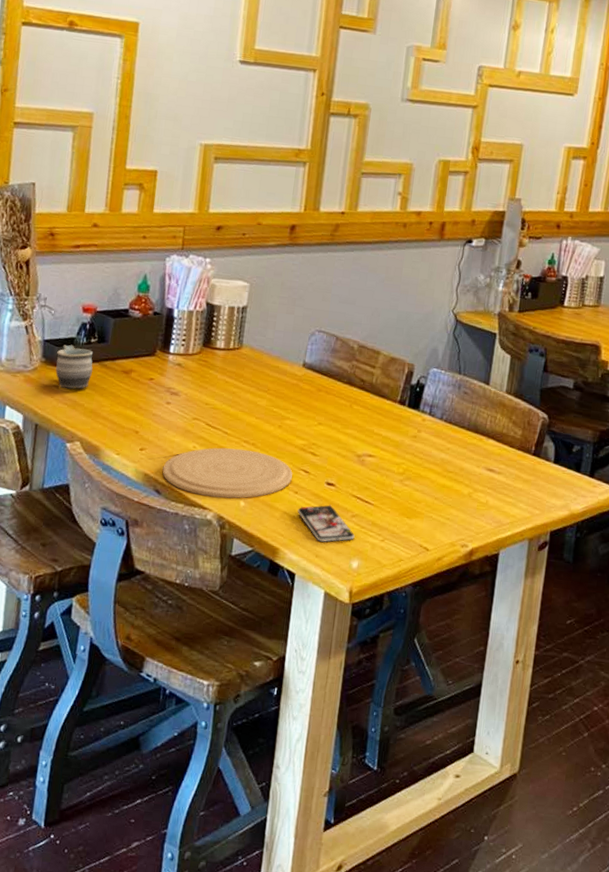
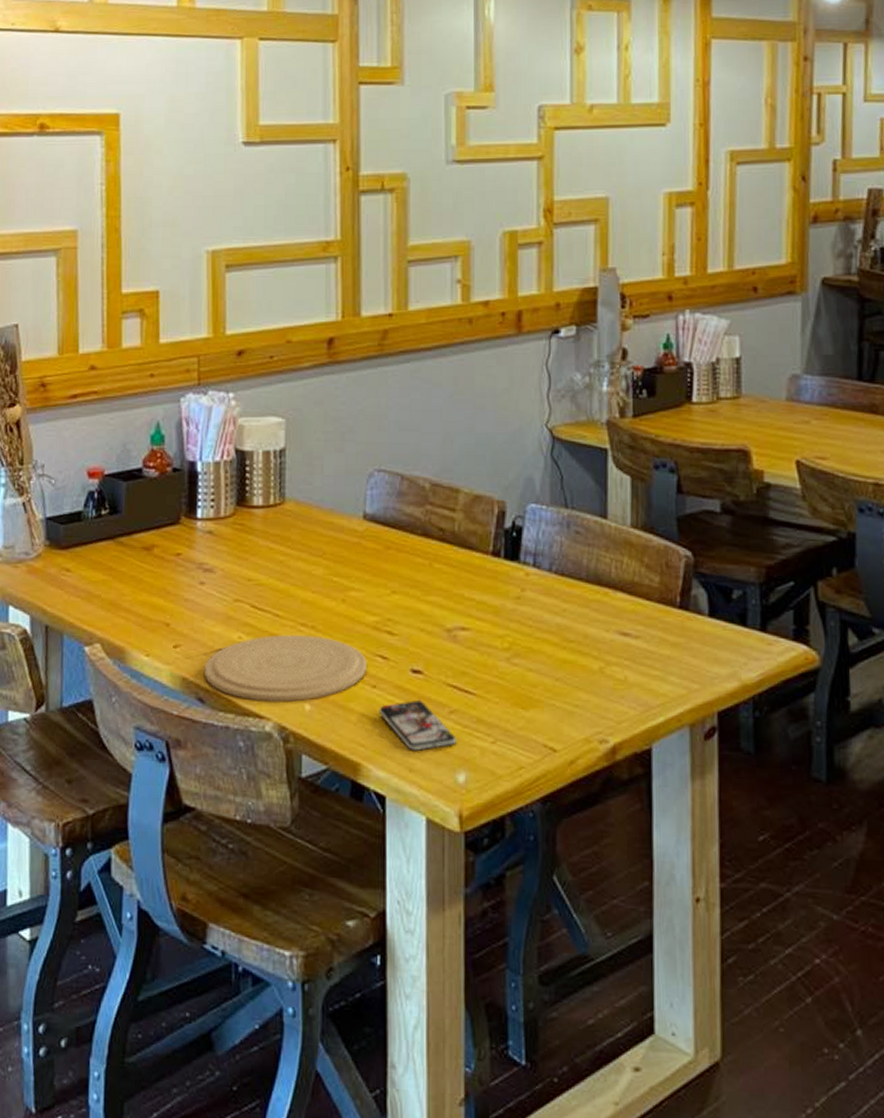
mug: present [55,344,93,390] -> none [62,520,107,578]

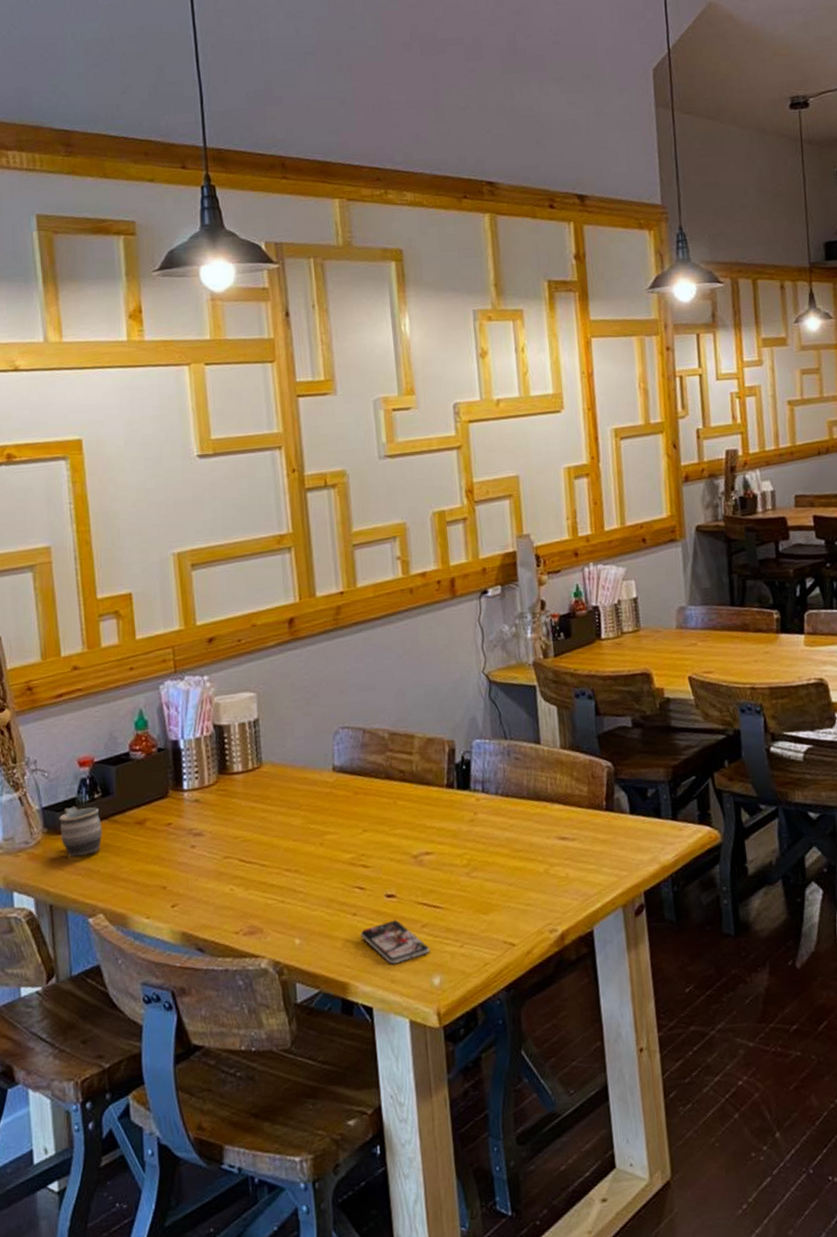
mug: none [62,520,107,578] -> present [59,806,102,858]
plate: present [204,634,367,702] -> none [201,878,347,943]

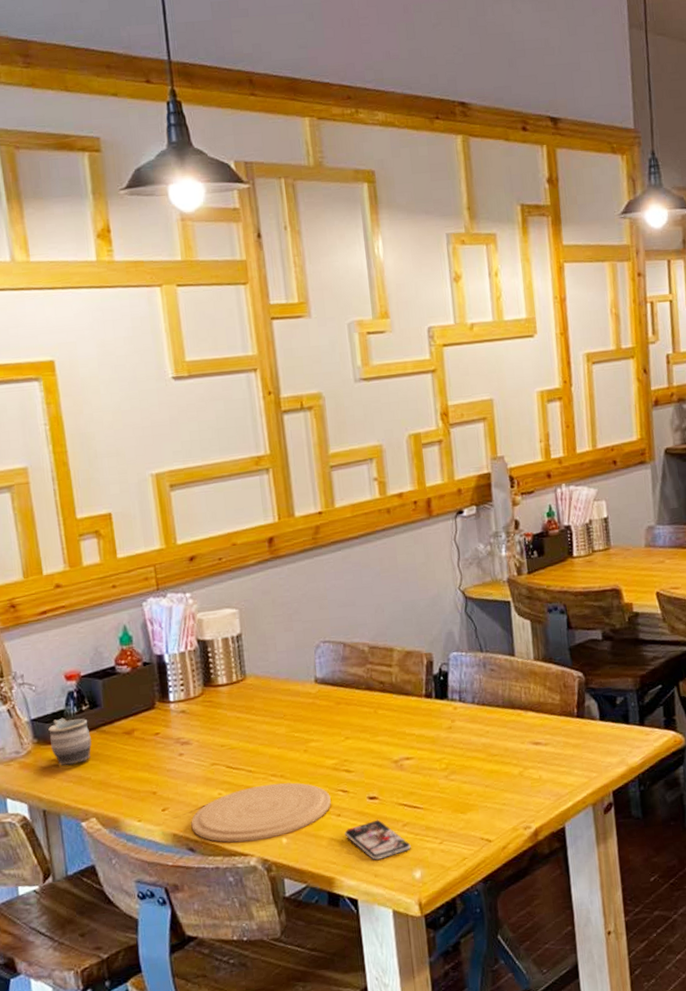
plate: none [201,878,347,943] -> present [191,782,331,843]

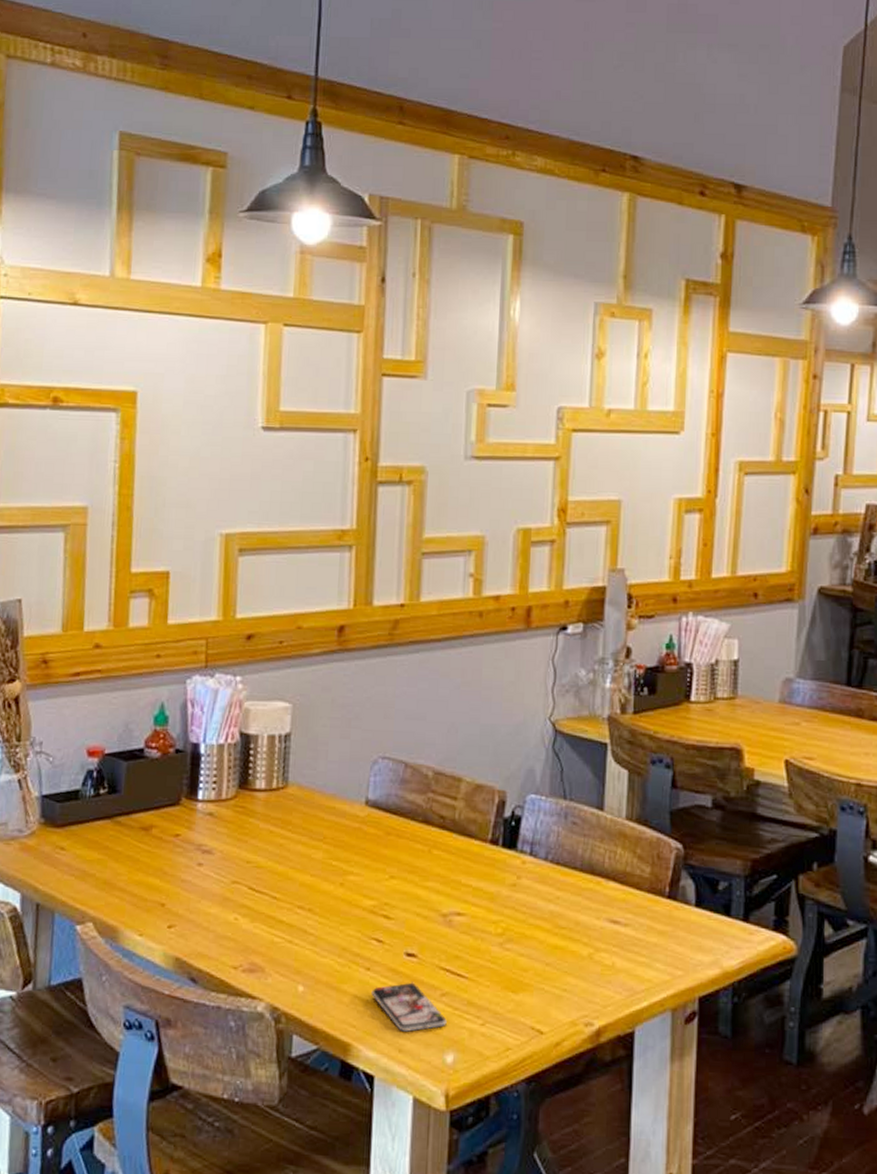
mug: present [48,717,92,767] -> none [58,798,104,856]
plate: present [191,782,331,843] -> none [197,916,362,983]

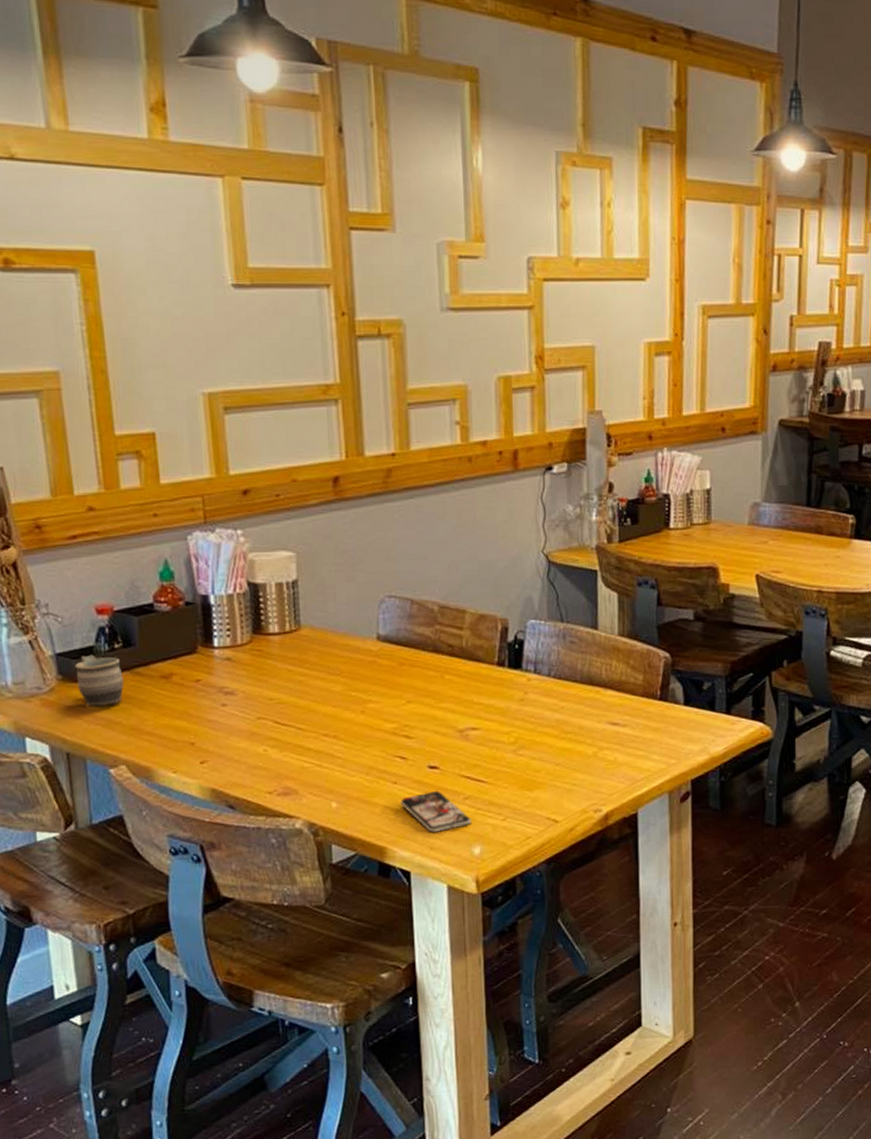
mug: none [58,798,104,856] -> present [75,654,124,707]

